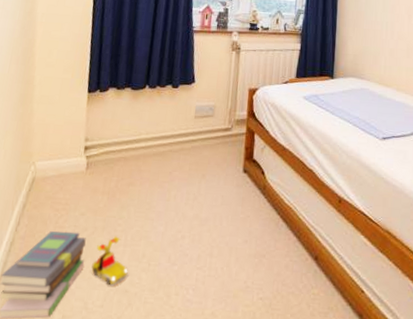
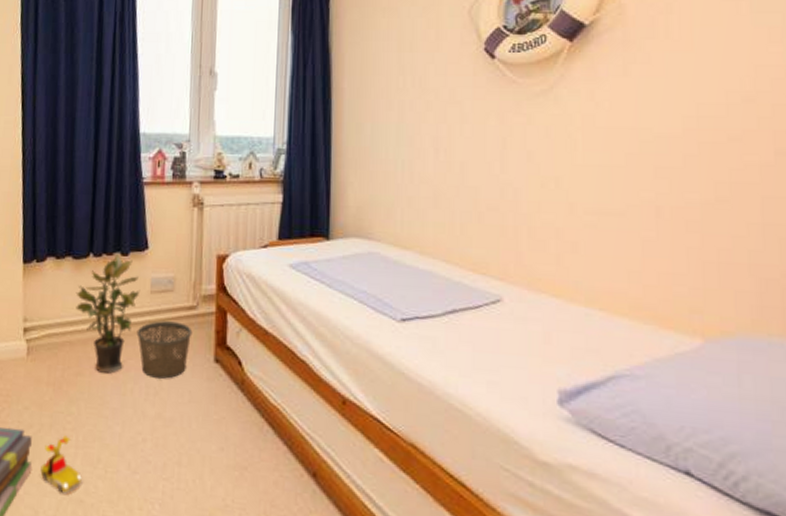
potted plant: none [131,87,187,183] -> present [76,254,141,373]
basket: none [181,140,227,187] -> present [136,321,193,379]

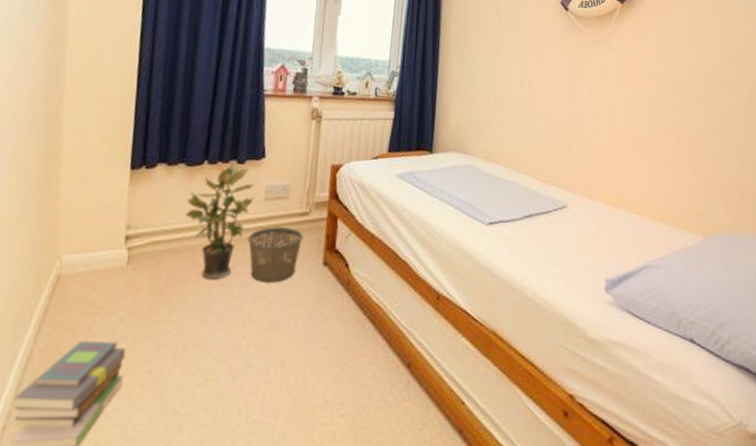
toy car: present [40,435,83,494] -> none [132,345,179,406]

